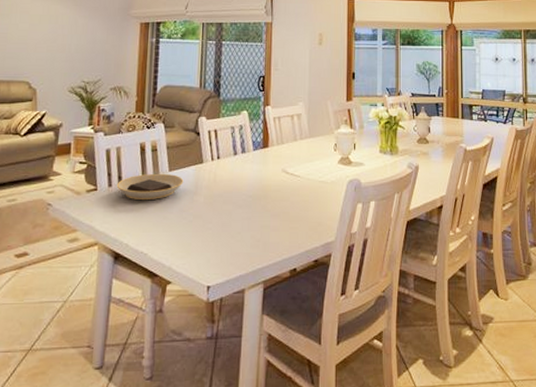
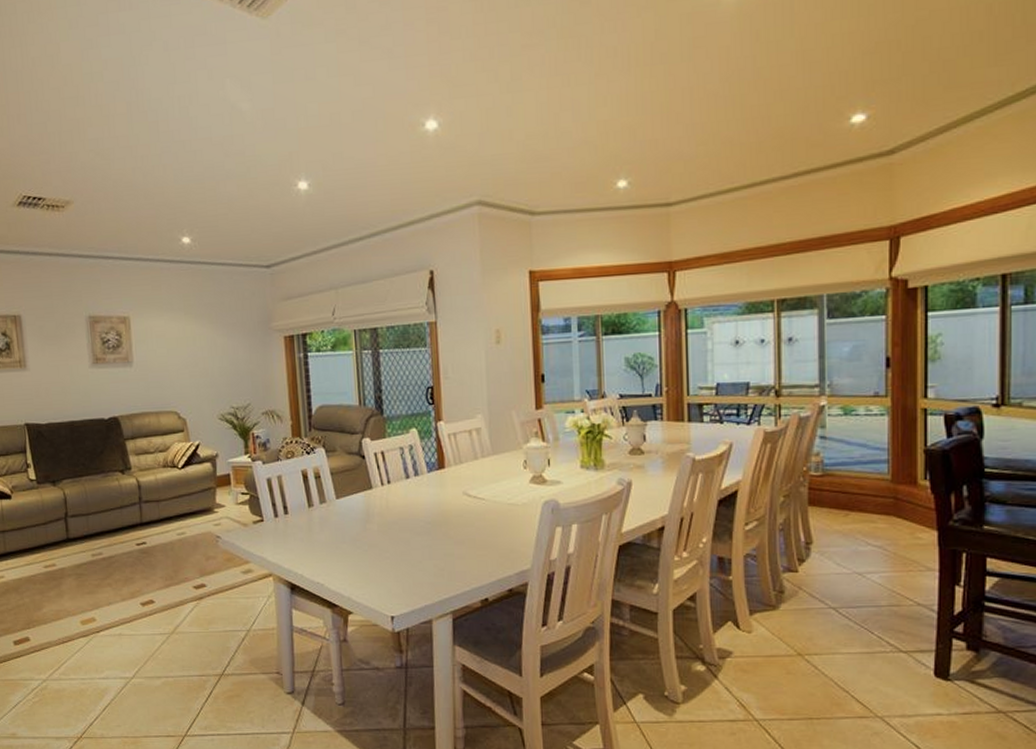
plate: present [116,173,184,201] -> none [283,501,353,531]

